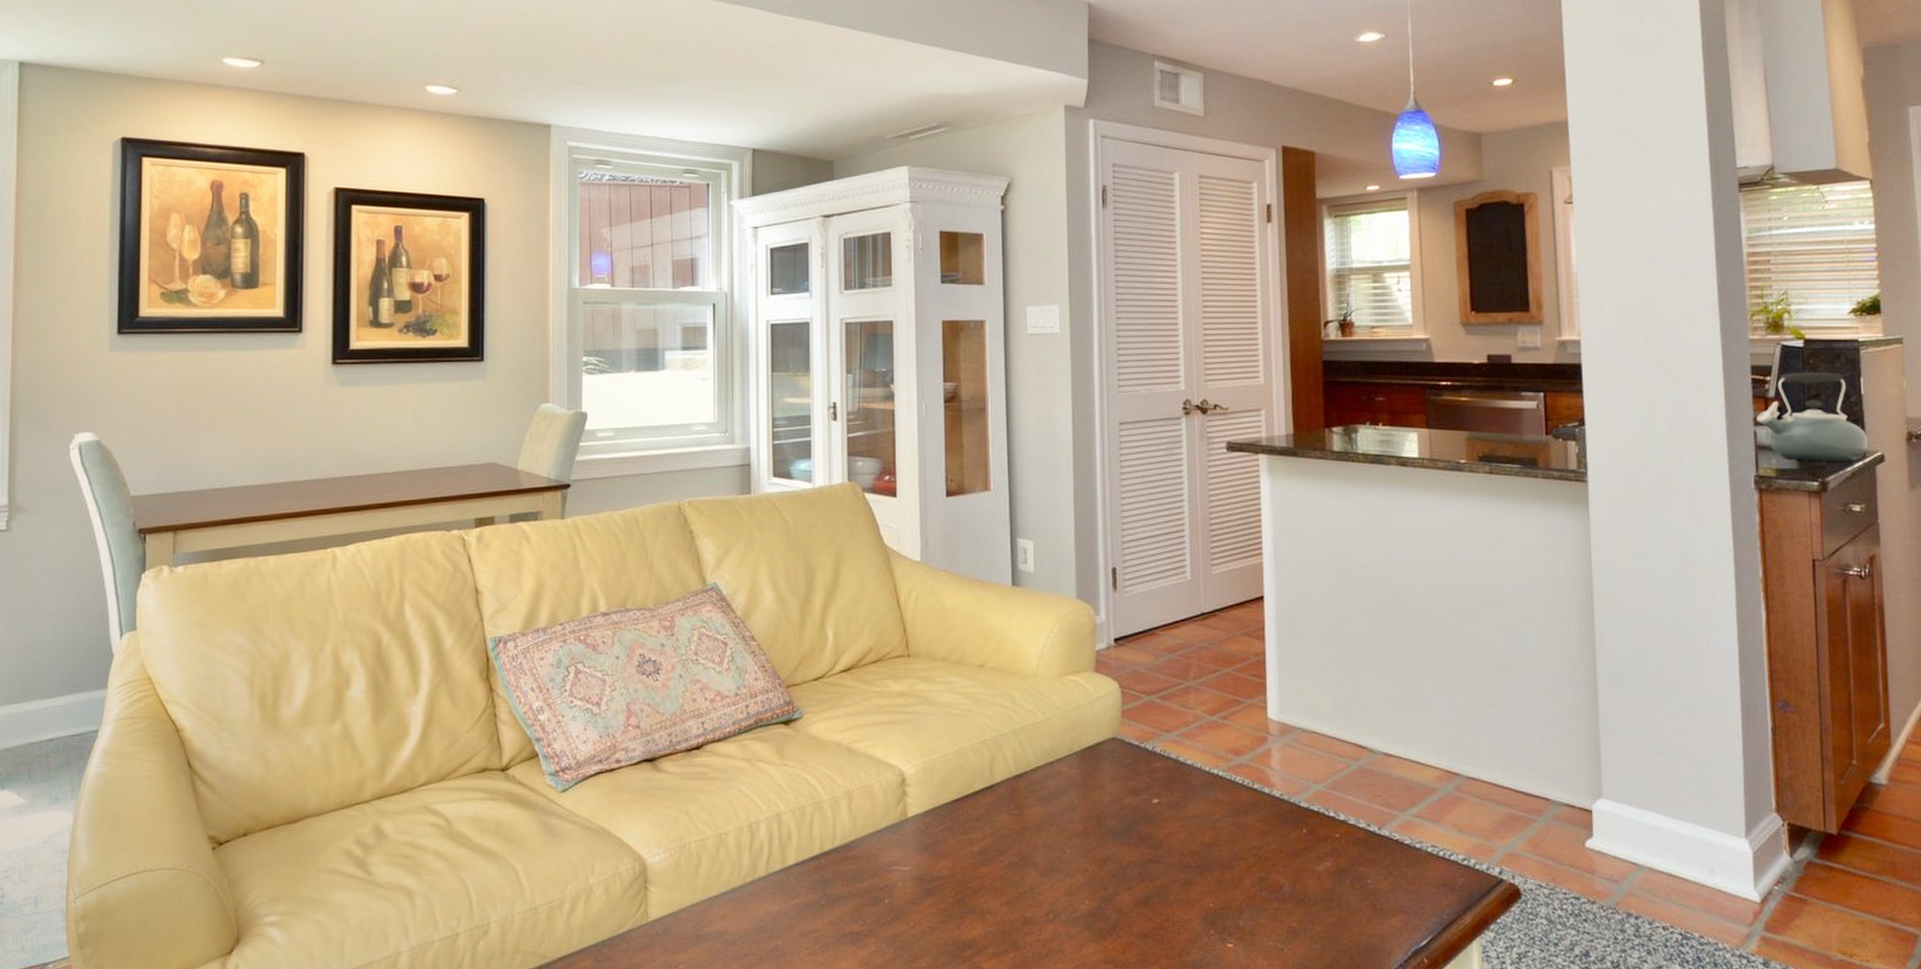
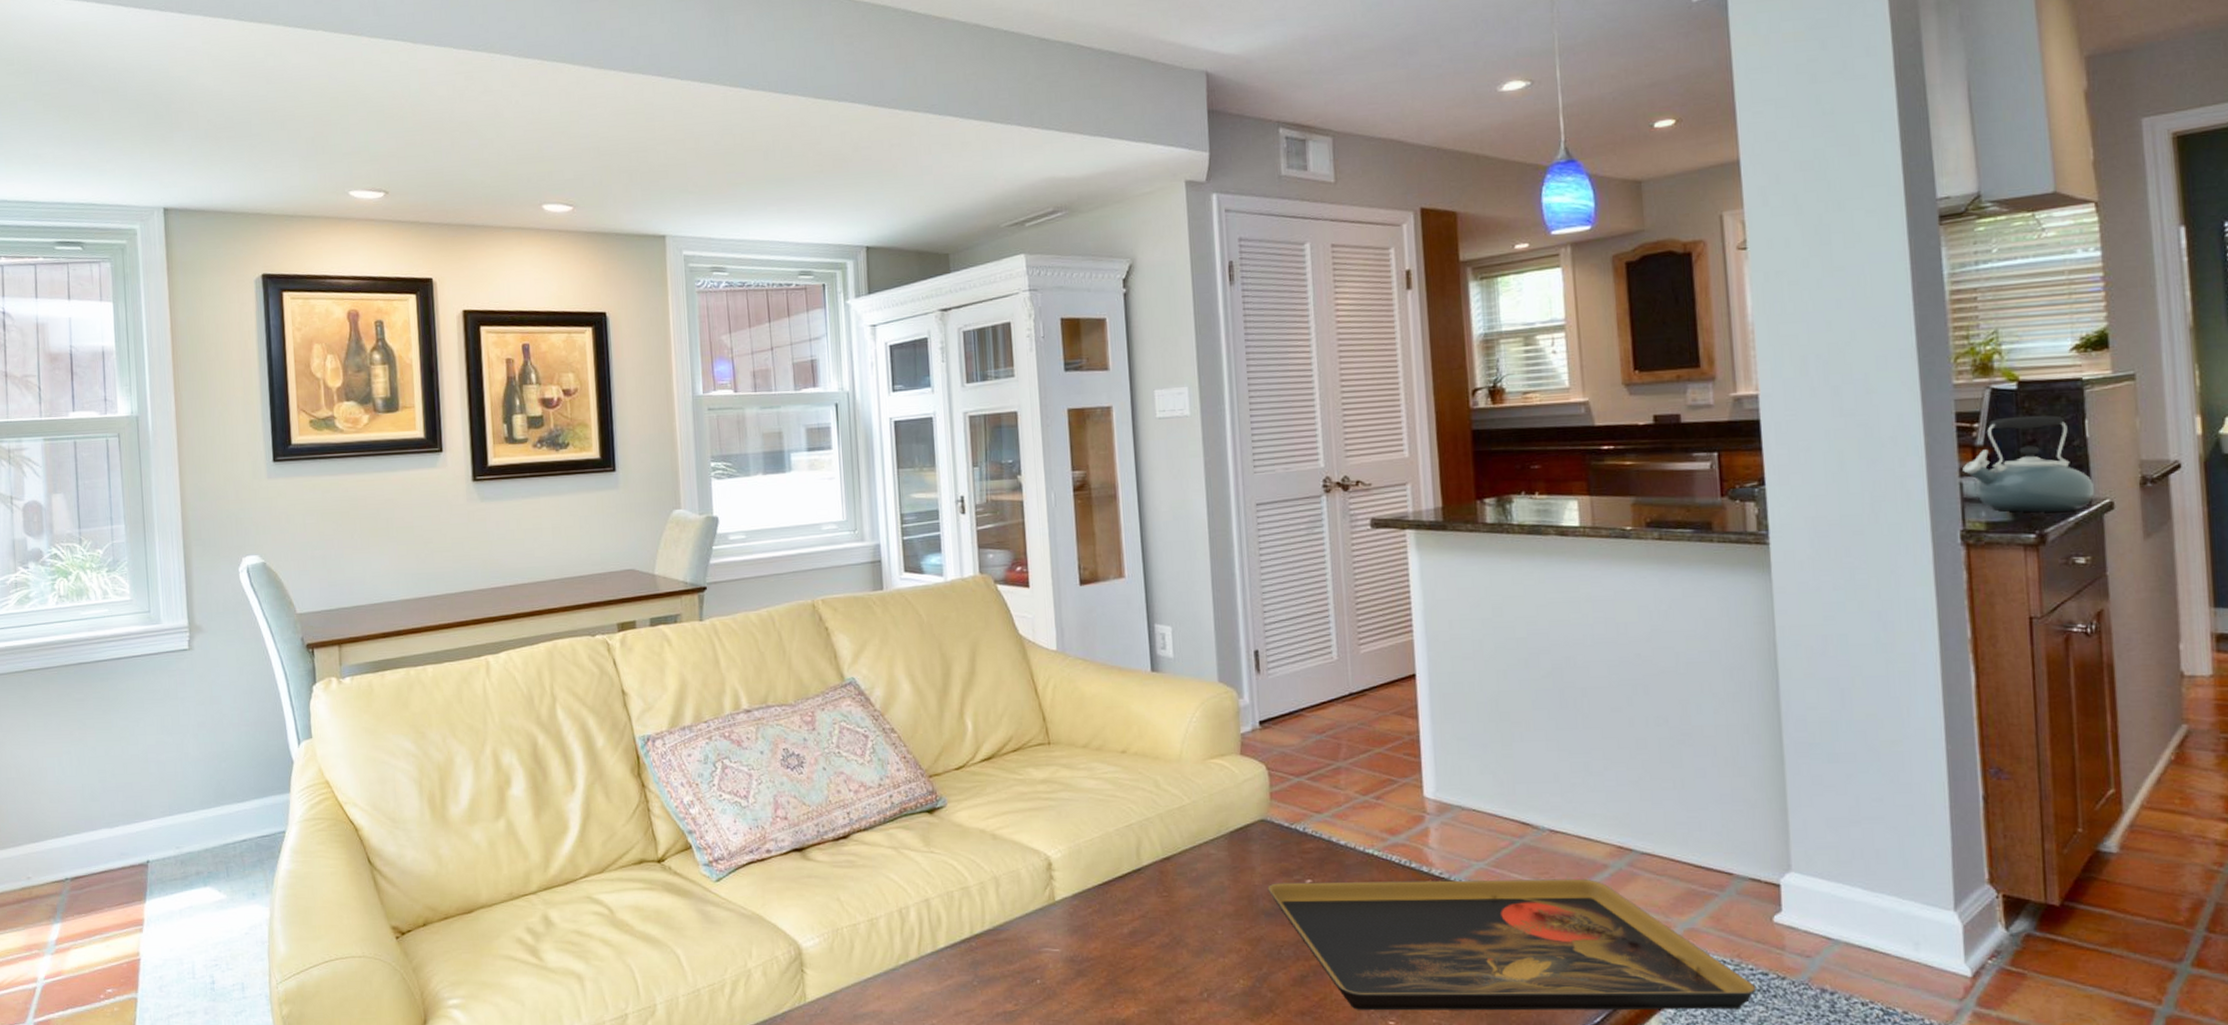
decorative tray: none [1116,801,1569,934] -> present [1267,878,1757,1011]

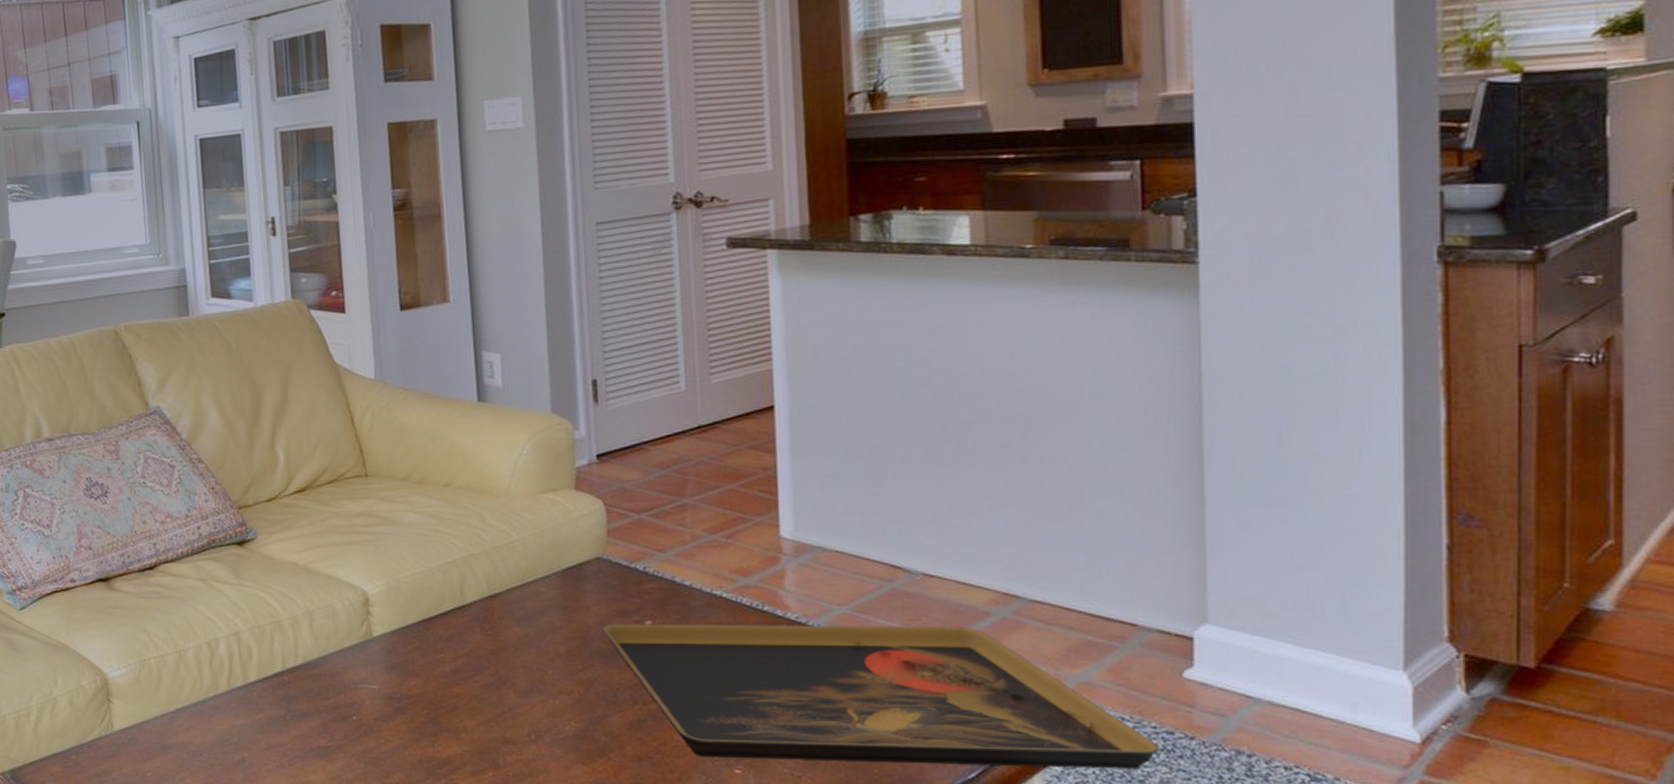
kettle: present [1962,415,2095,513] -> none [1445,112,1614,225]

